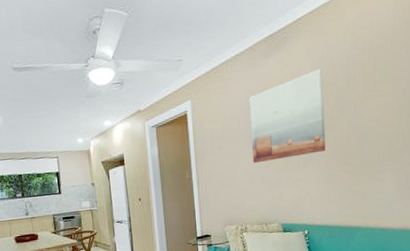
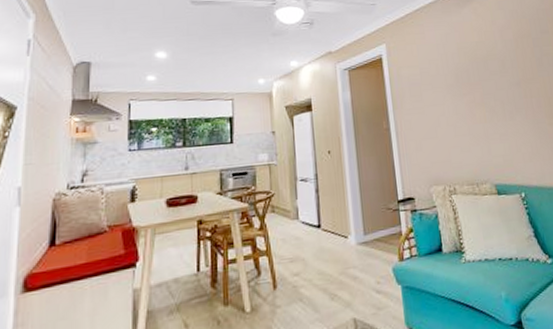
wall art: present [249,68,326,164] -> none [446,20,531,114]

